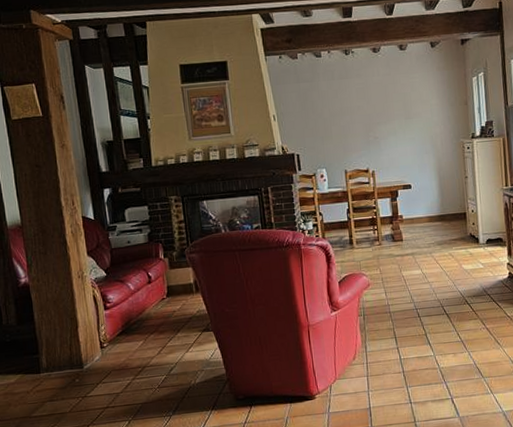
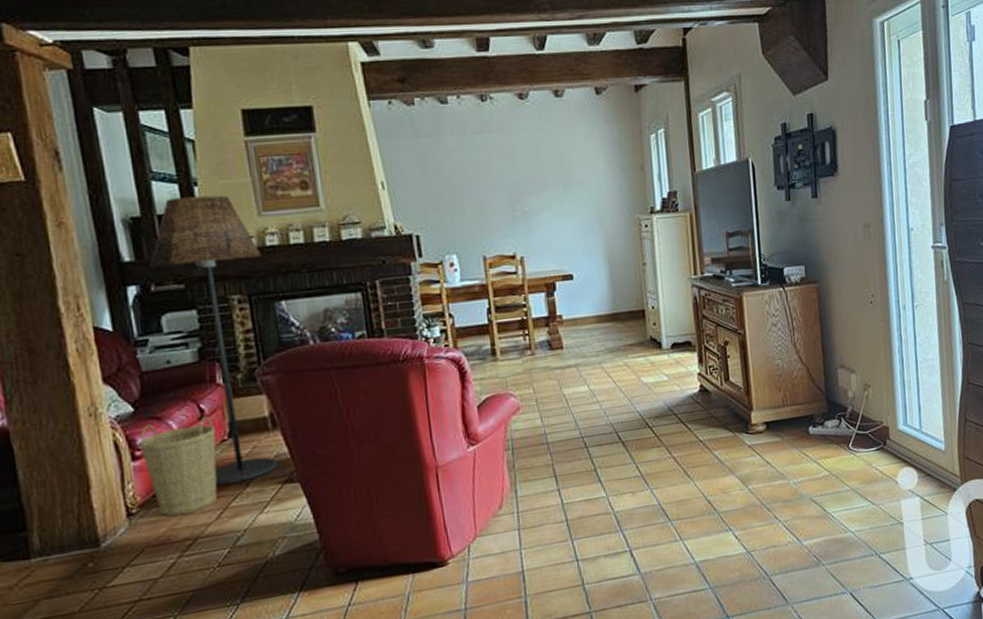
basket: none [109,280,159,351] -> present [139,415,218,517]
floor lamp: none [118,125,200,331] -> present [149,195,279,486]

